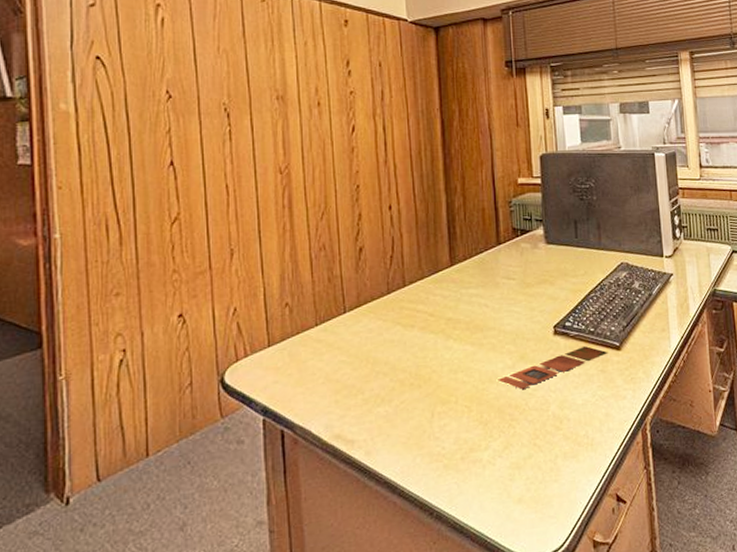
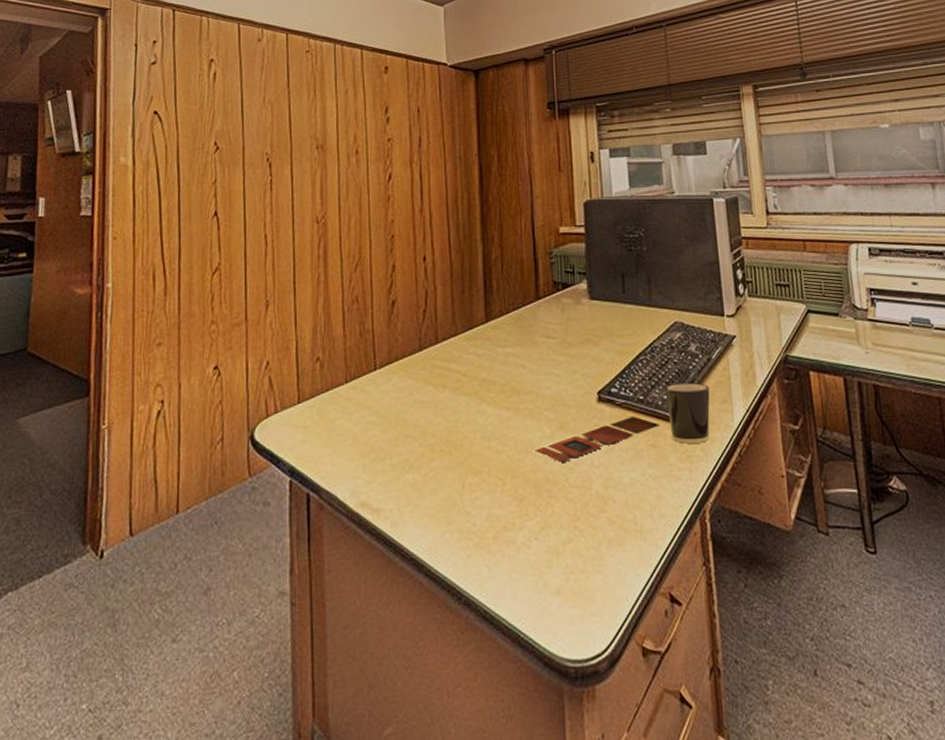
mug: none [612,315,651,368] -> present [665,383,710,444]

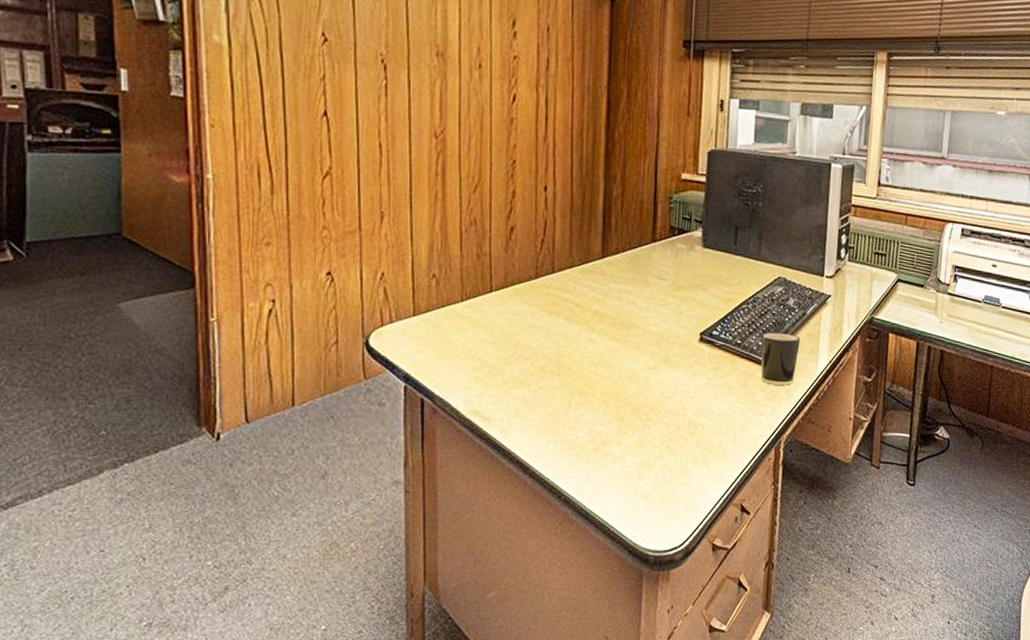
papers: present [535,417,660,464] -> none [637,357,752,392]

